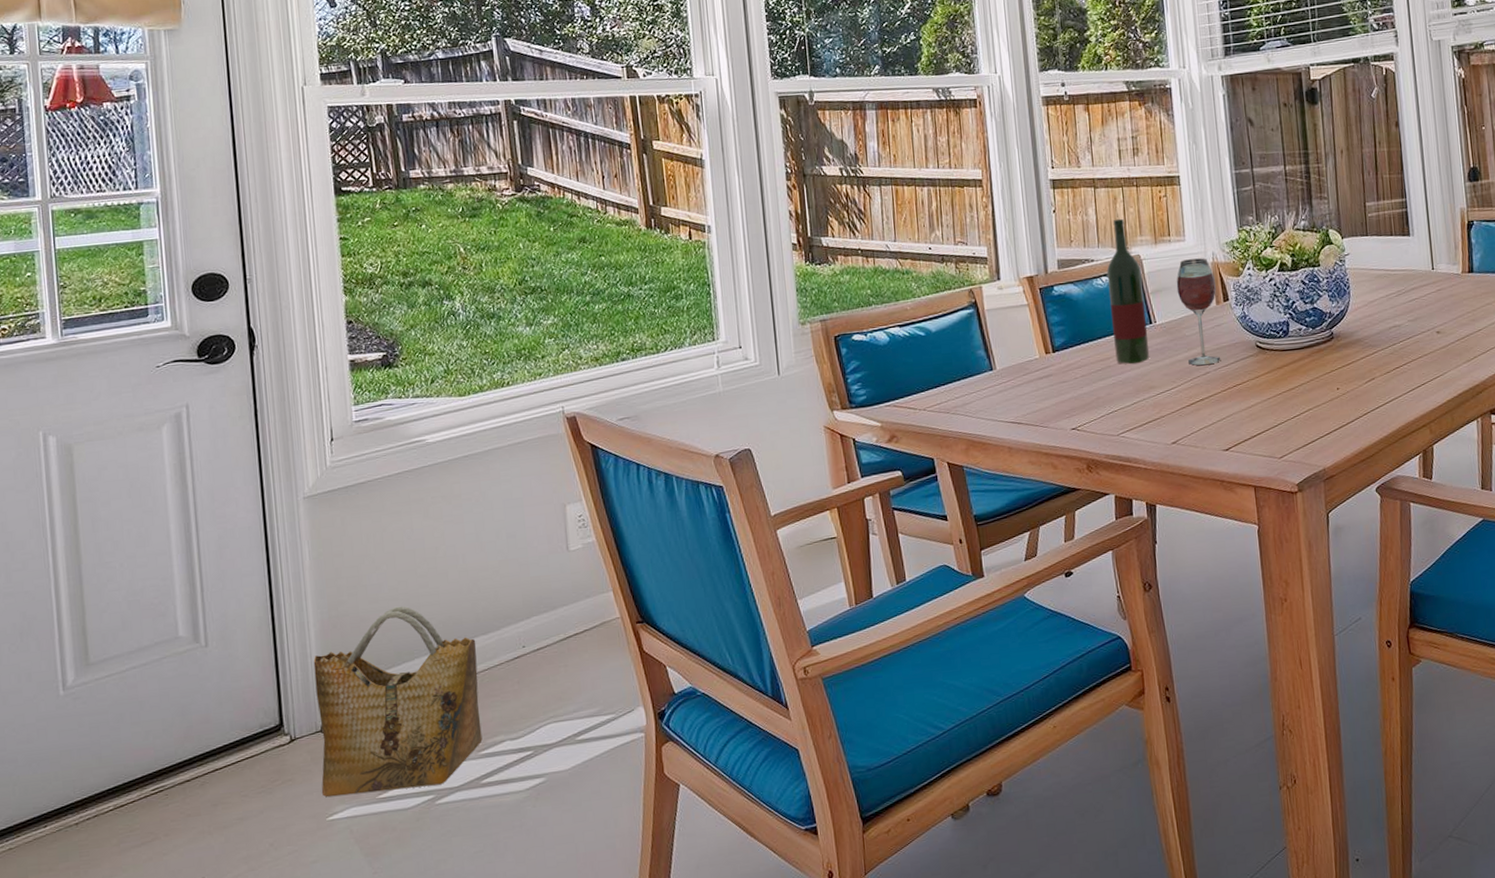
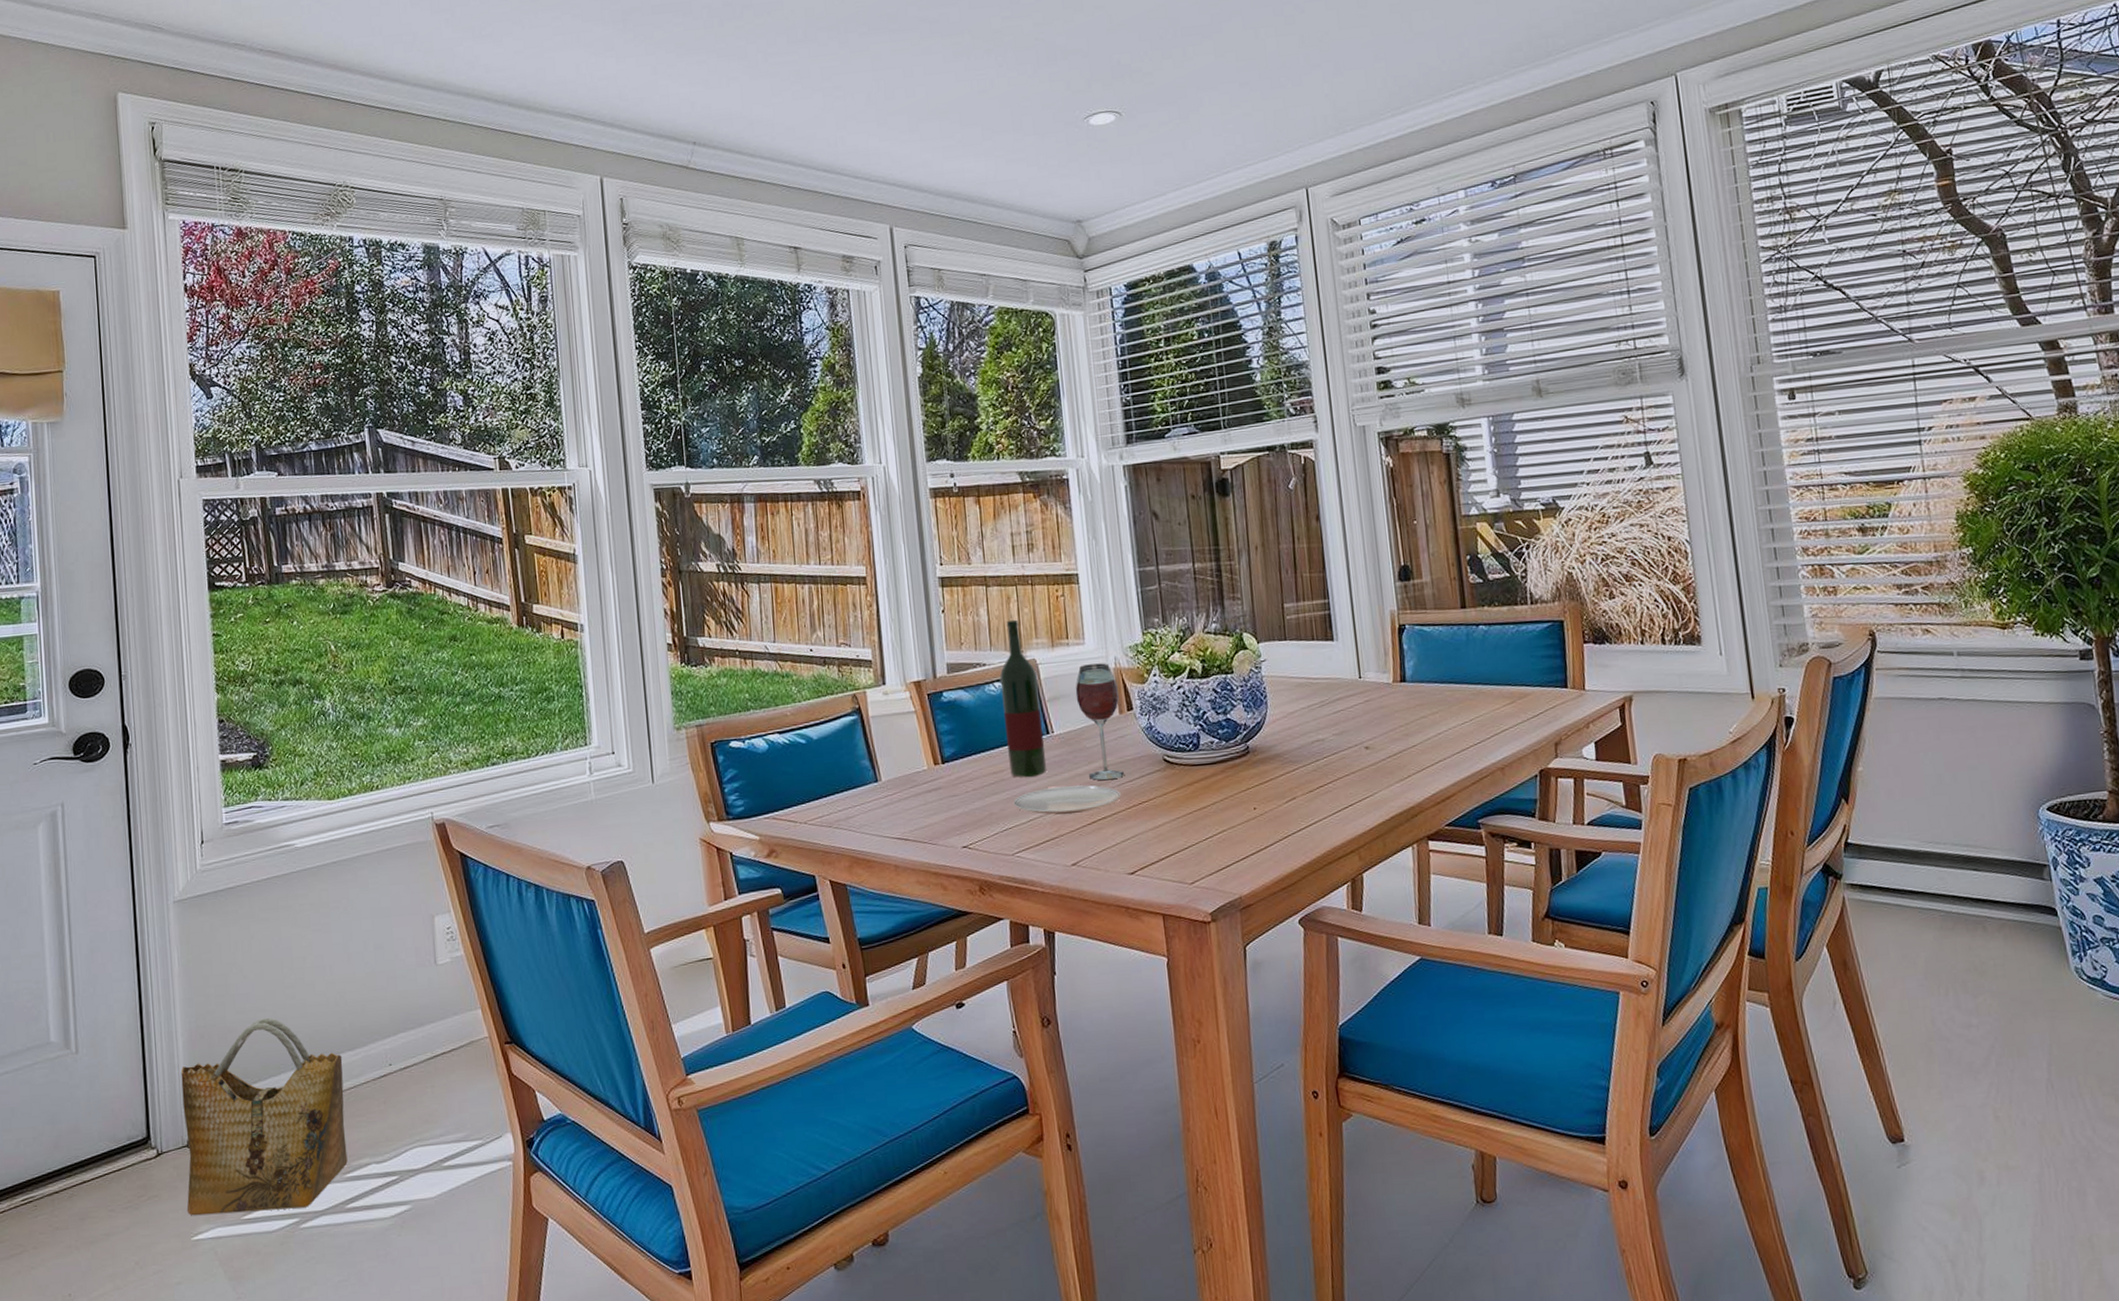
plate: none [1119,370,1217,398] -> present [1013,785,1121,815]

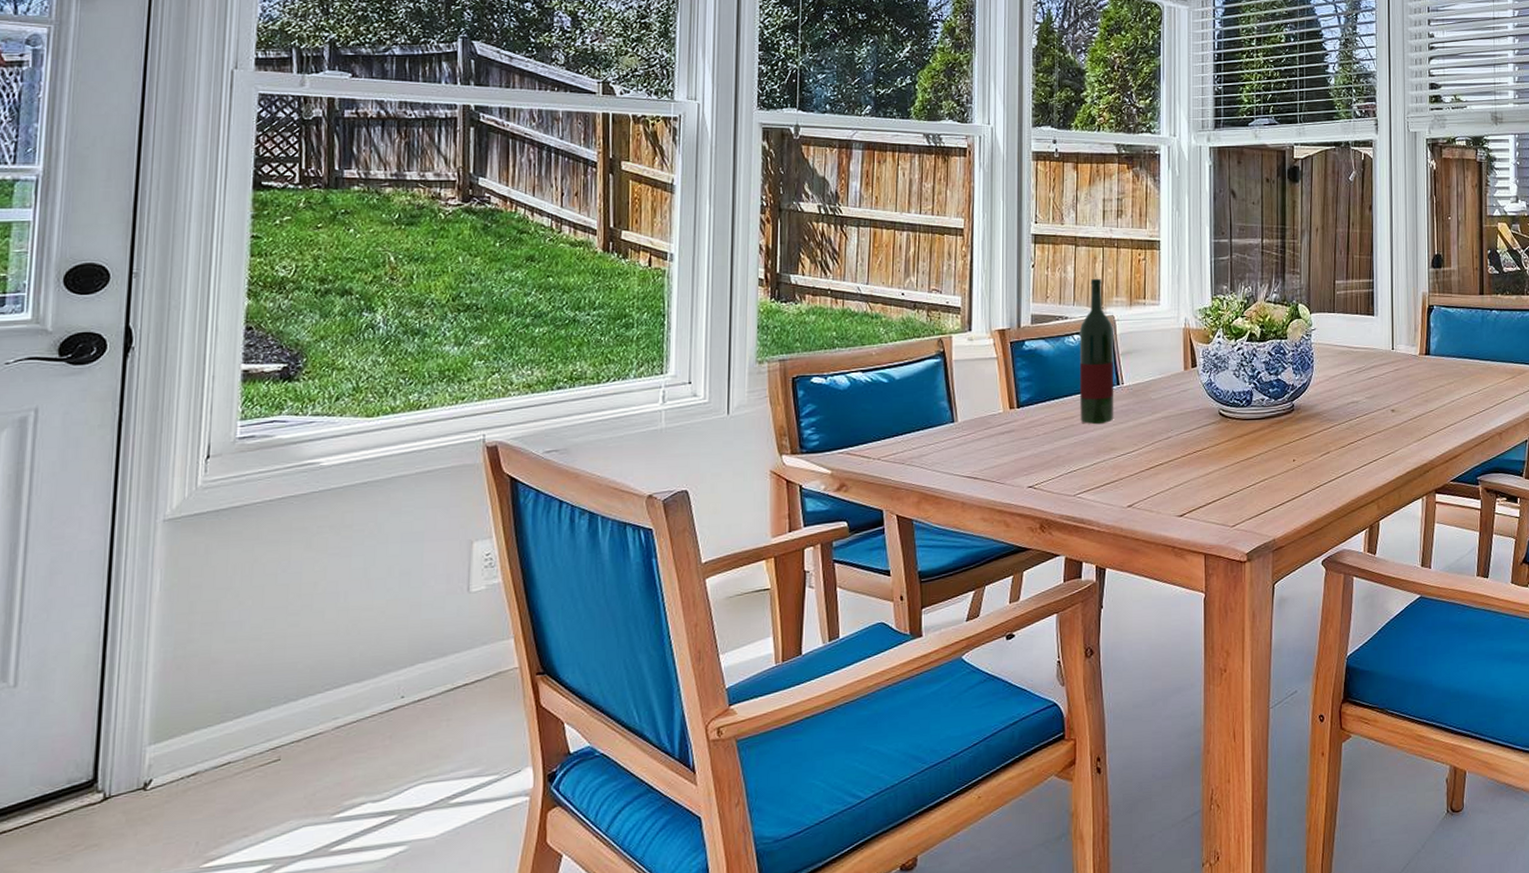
grocery bag: present [181,1017,348,1216] -> none [132,647,347,866]
plate: present [1013,785,1121,815] -> none [1080,433,1178,460]
wineglass: present [1075,663,1125,781] -> none [1147,323,1186,430]

